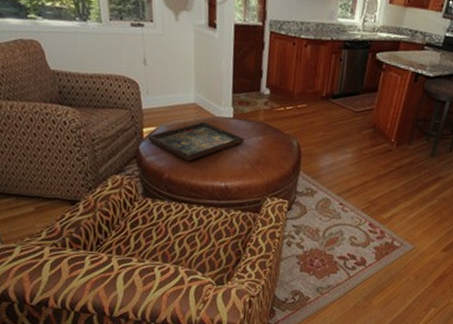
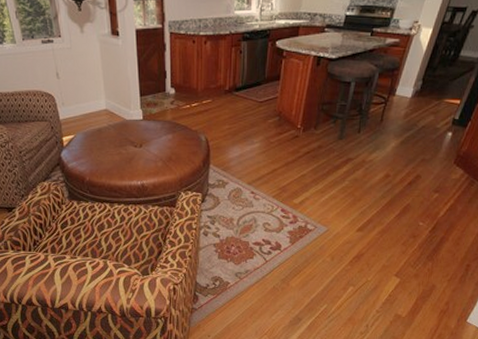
decorative tray: present [147,122,244,161] -> none [67,126,155,163]

